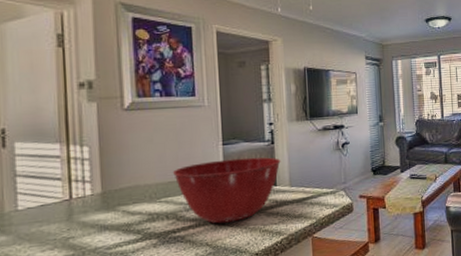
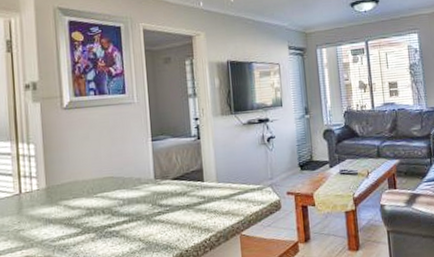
mixing bowl: present [173,157,281,224] -> none [108,153,207,219]

